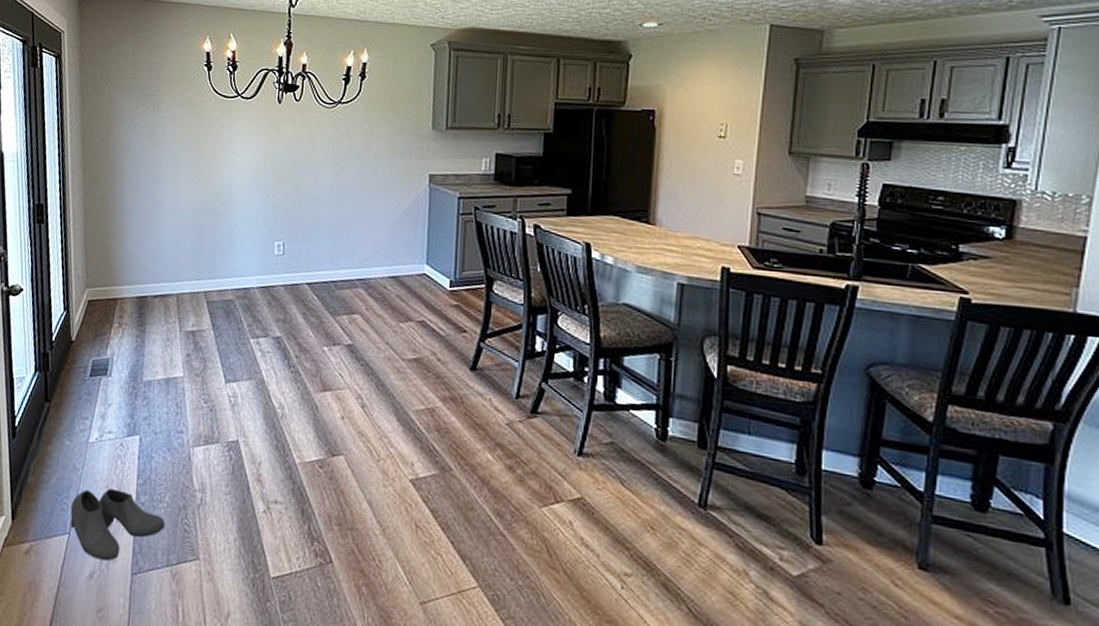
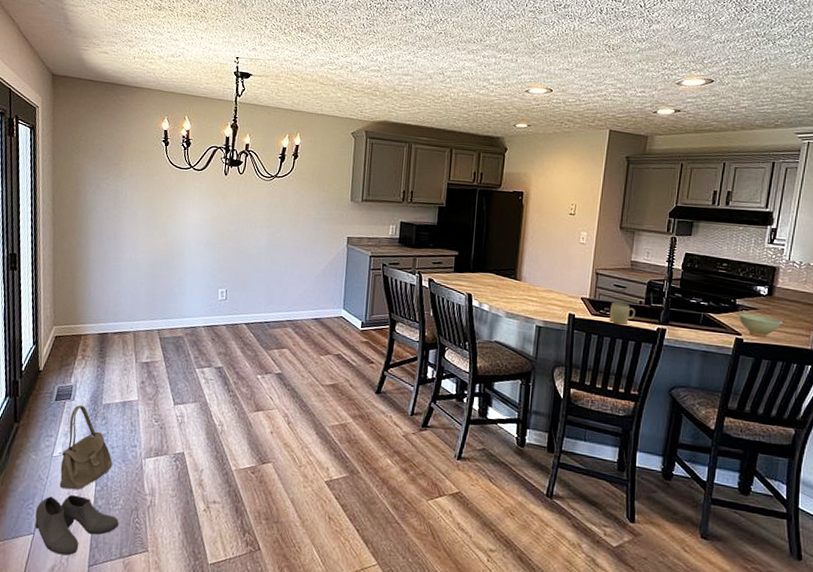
handbag: none [96,381,156,483] -> present [59,405,113,490]
mug: none [777,251,814,280] -> present [609,302,636,324]
bowl: none [963,264,1029,296] -> present [739,313,782,337]

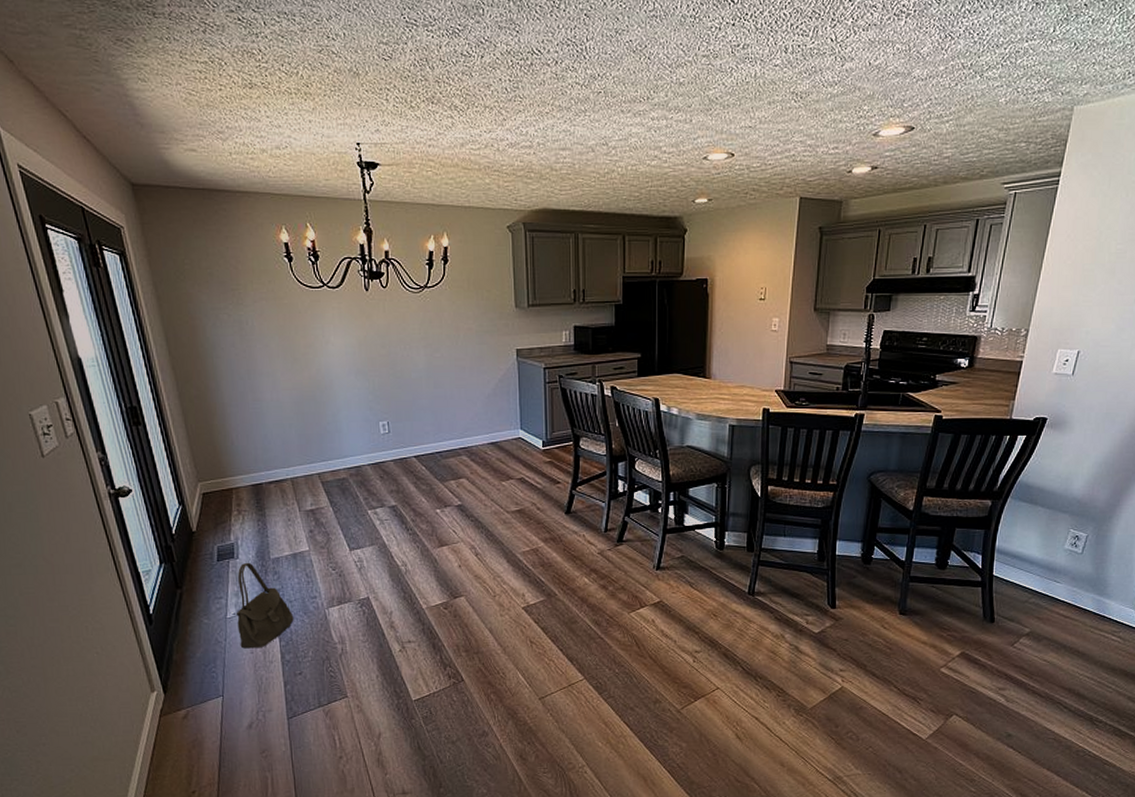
shoe: present [34,495,119,556] -> none [219,653,312,712]
mug: present [609,302,636,324] -> none [805,391,833,414]
bowl: present [739,313,782,337] -> none [938,389,982,412]

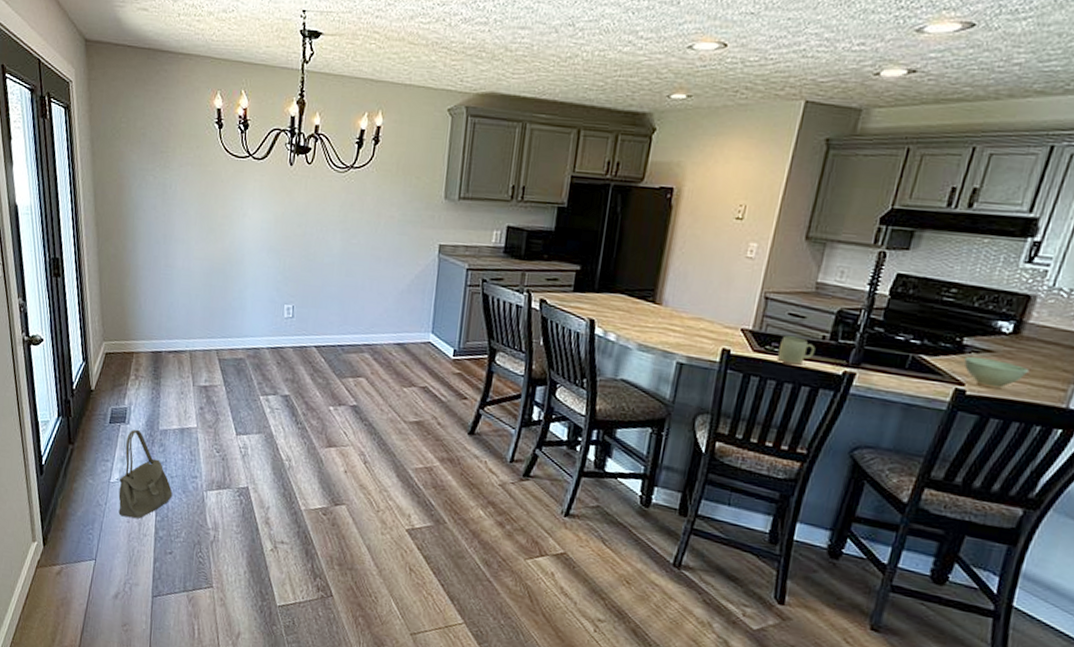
mug: none [805,391,833,414] -> present [777,335,816,365]
bowl: none [938,389,982,412] -> present [964,356,1029,389]

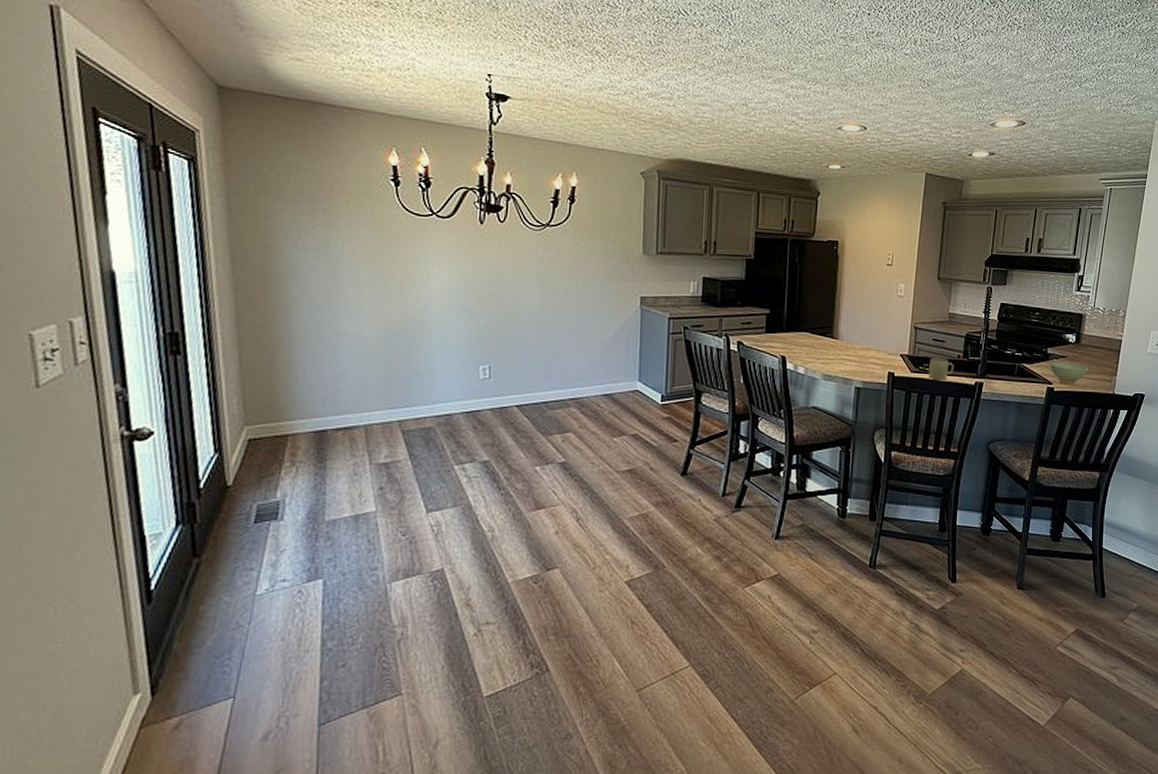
handbag: present [118,429,173,519] -> none [268,525,345,635]

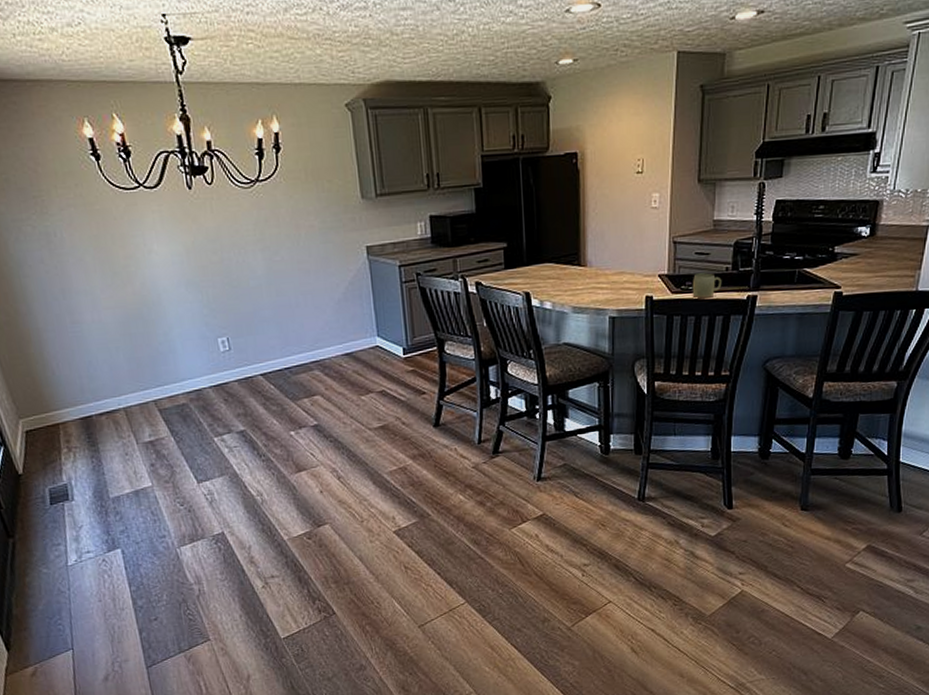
bowl: present [1050,362,1088,385] -> none [837,261,886,287]

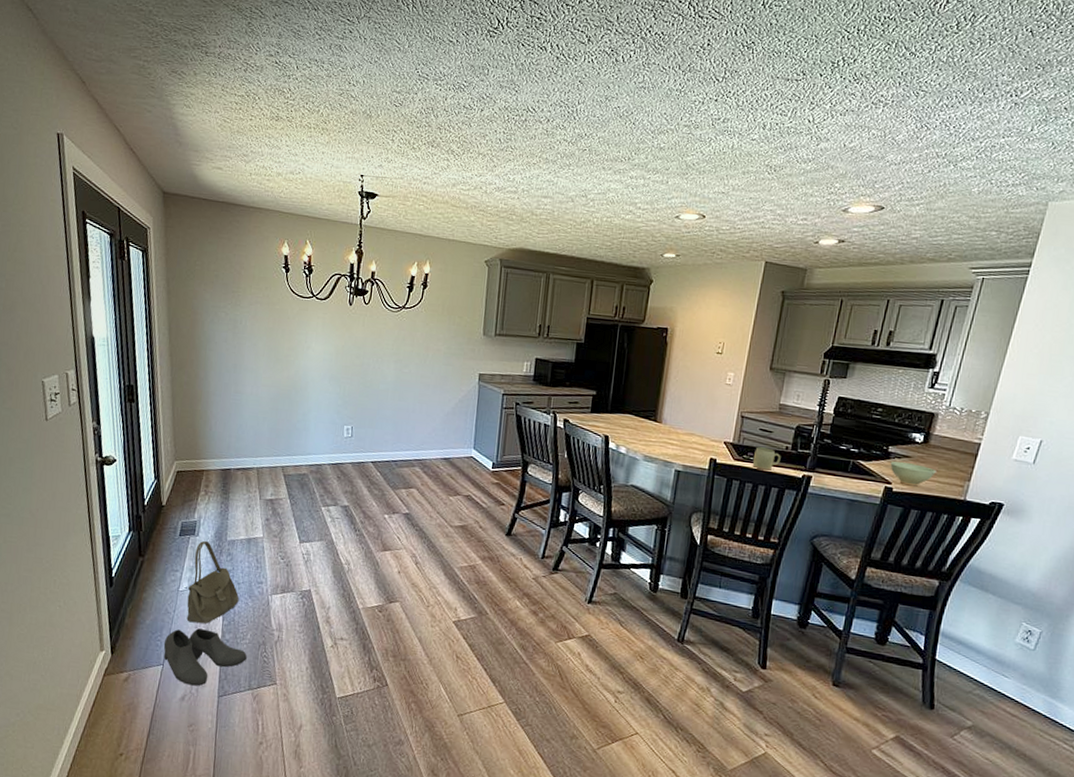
shoe: none [66,600,169,664] -> present [163,628,247,686]
handbag: none [75,503,143,597] -> present [186,540,239,624]
bowl: none [837,261,886,287] -> present [890,461,936,487]

